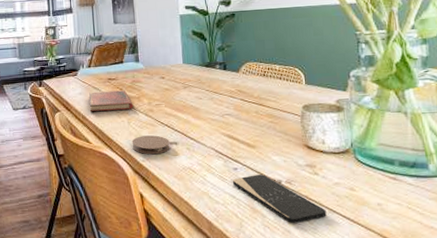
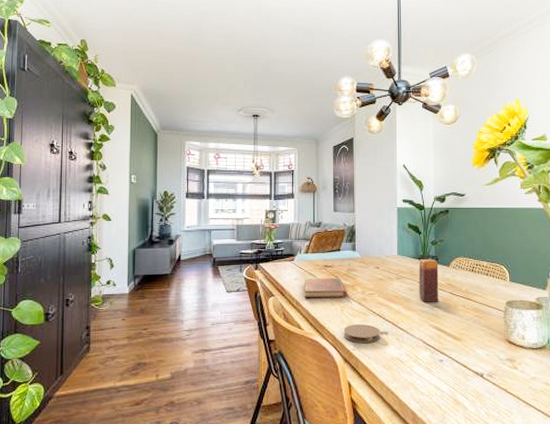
candle: none [206,66,229,110] -> present [418,259,439,302]
smartphone: present [232,174,327,223] -> none [437,367,523,416]

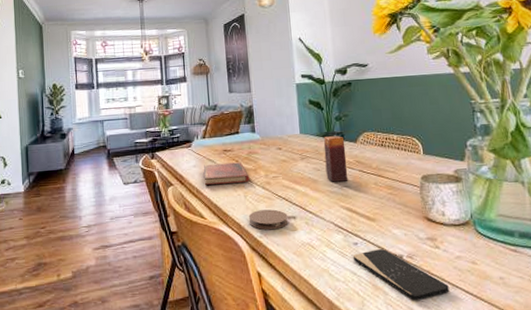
smartphone: none [437,367,523,416] -> present [352,249,449,300]

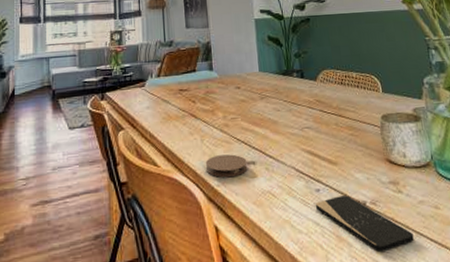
diary: present [203,162,250,186] -> none [157,102,207,129]
candle: present [323,136,348,182] -> none [283,74,308,123]

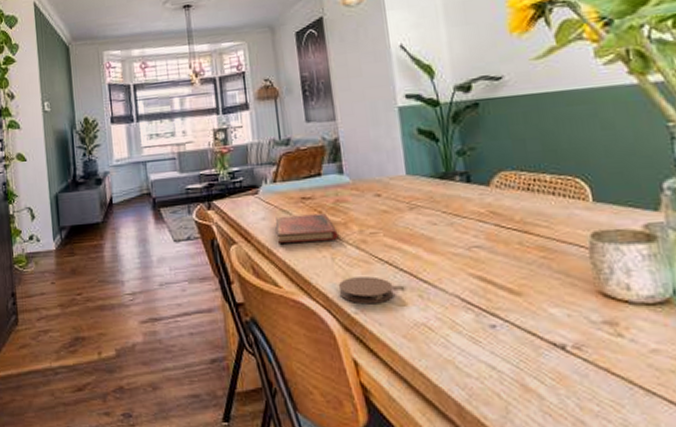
diary: none [157,102,207,129] -> present [275,213,339,245]
smartphone: present [315,195,414,252] -> none [489,335,642,409]

